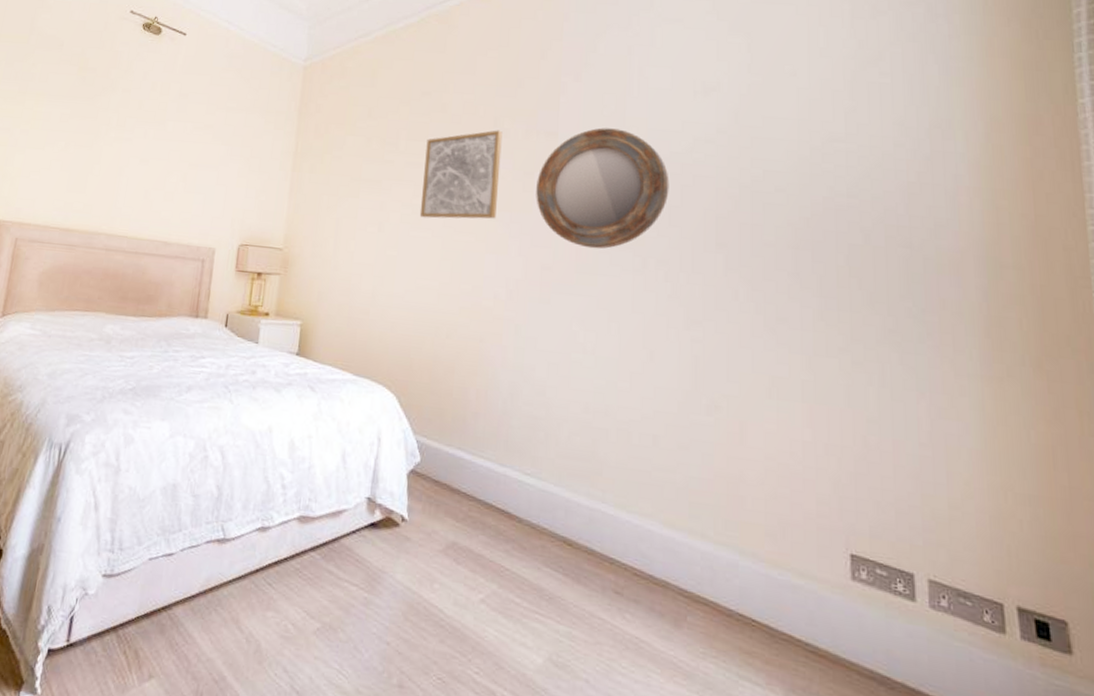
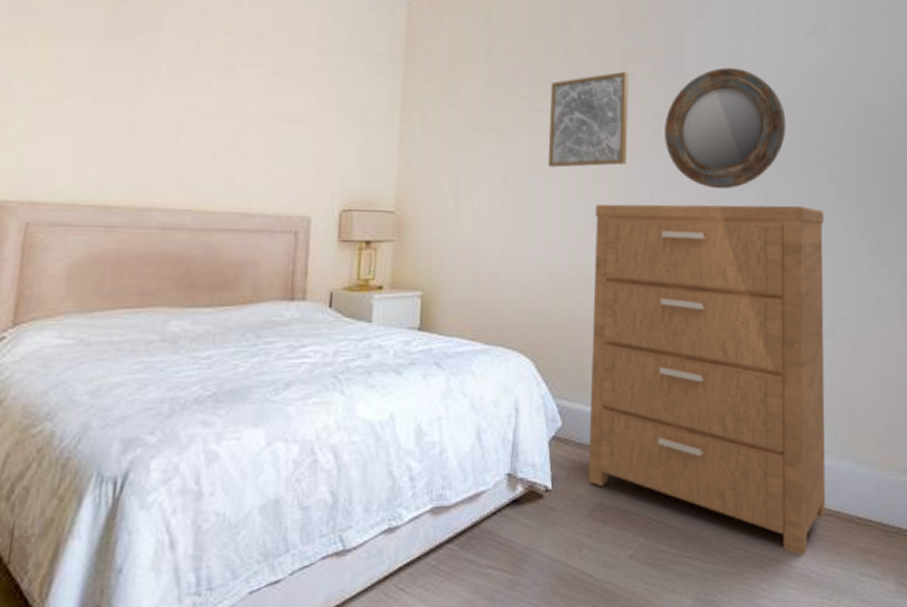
dresser: none [443,255,711,641] -> present [588,204,826,555]

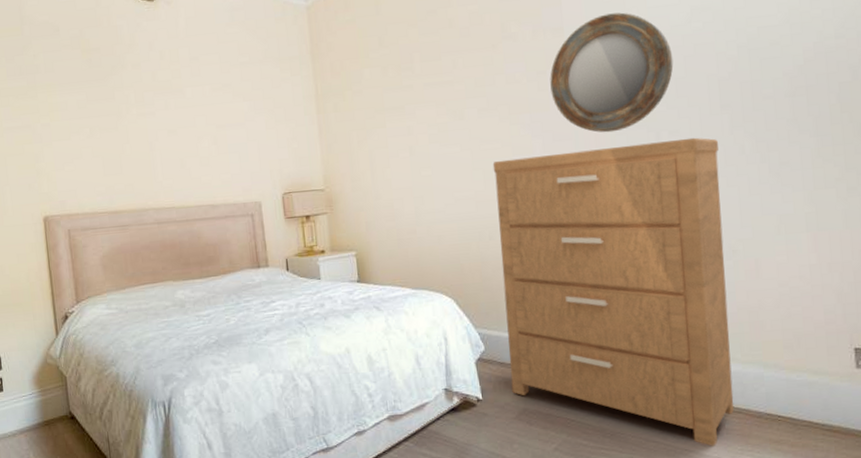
wall art: present [547,71,629,168] -> none [440,35,517,135]

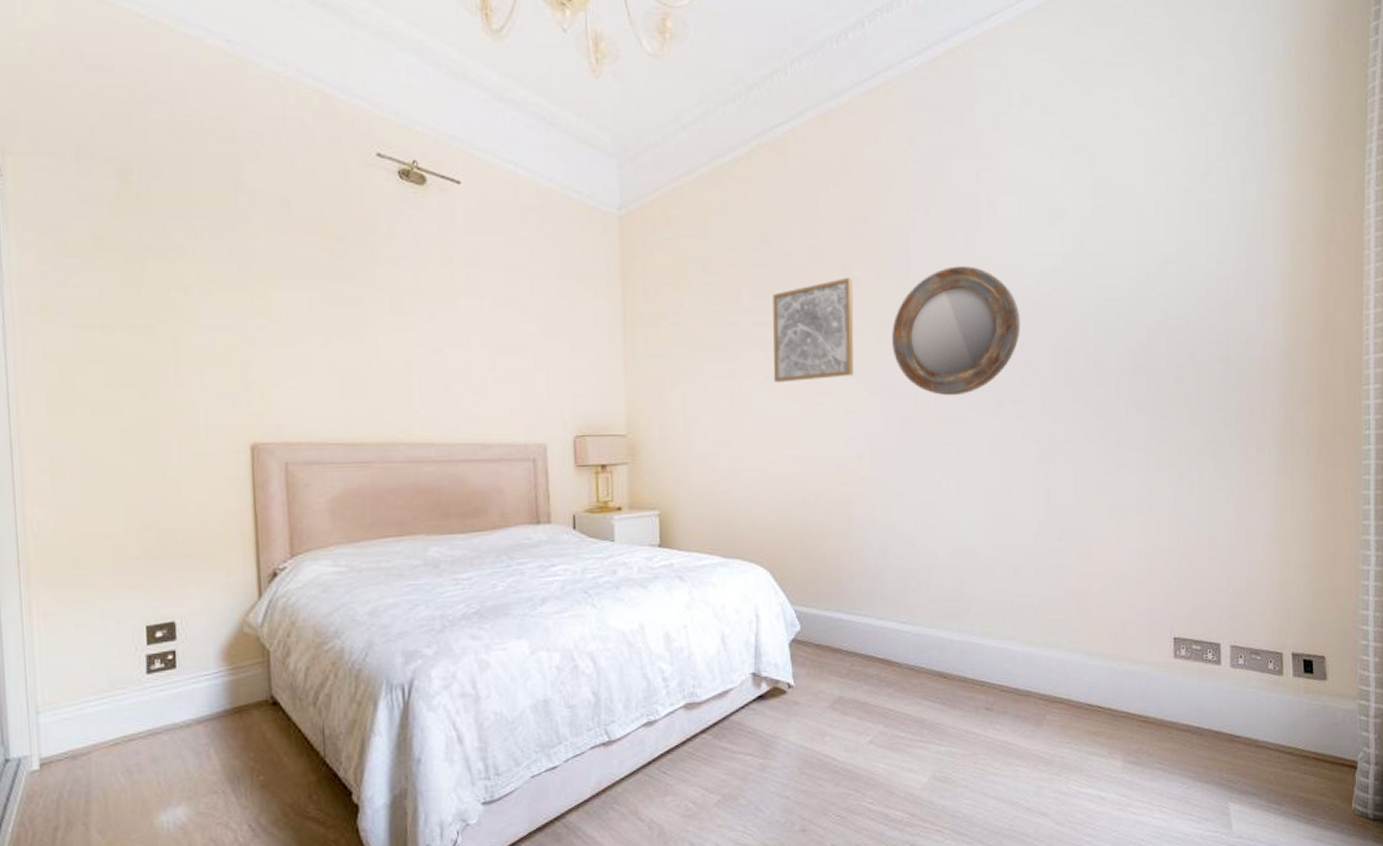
wall art: none [440,35,517,135] -> present [773,277,854,383]
dresser: present [492,137,735,446] -> none [823,408,1060,738]

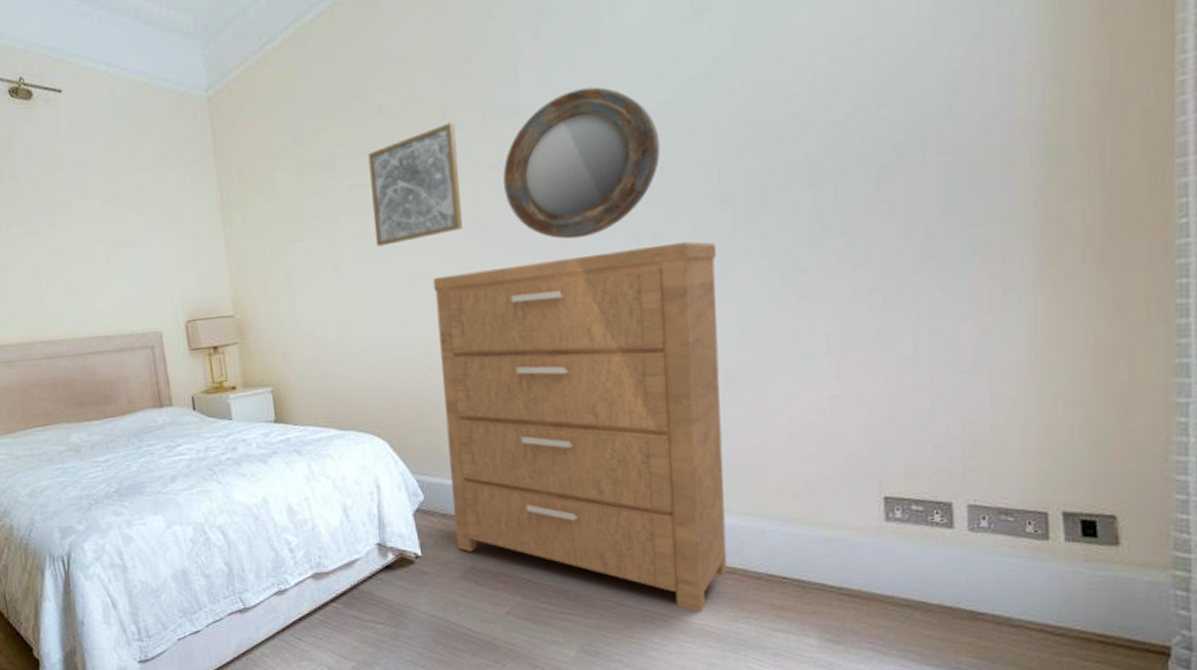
dresser: none [823,408,1060,738] -> present [432,241,728,612]

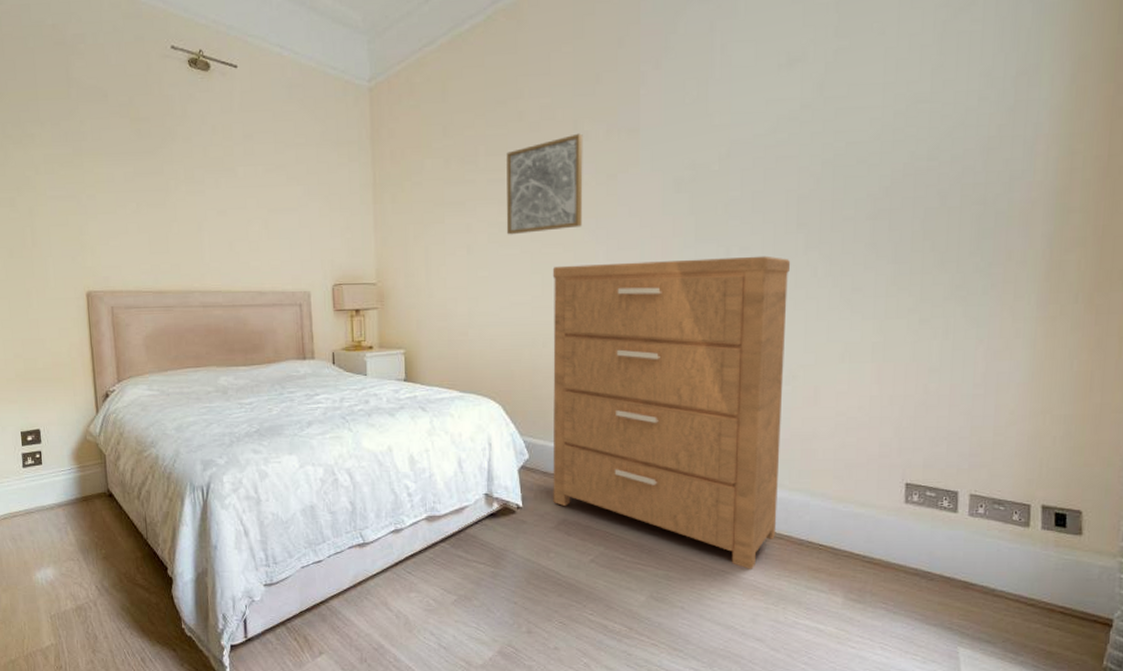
home mirror: present [503,87,660,240] -> none [620,116,752,245]

